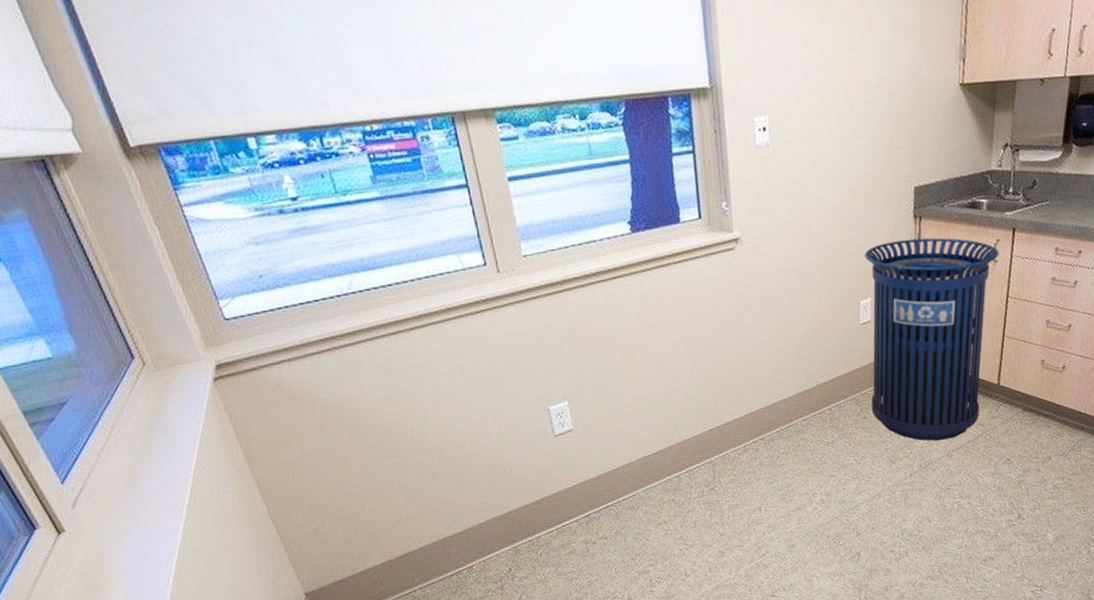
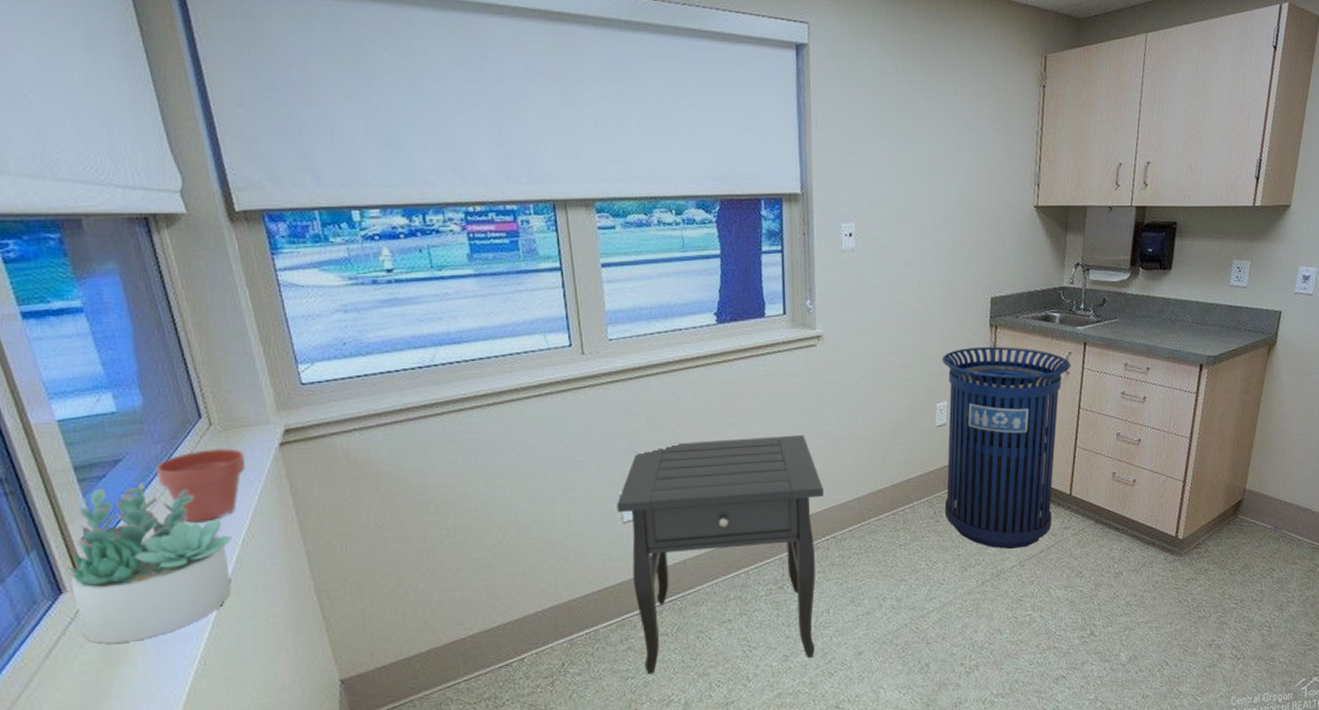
succulent plant: none [35,422,192,572] -> present [69,481,233,645]
flower pot: none [99,386,185,458] -> present [155,447,245,523]
table: none [546,340,751,575] -> present [617,434,825,675]

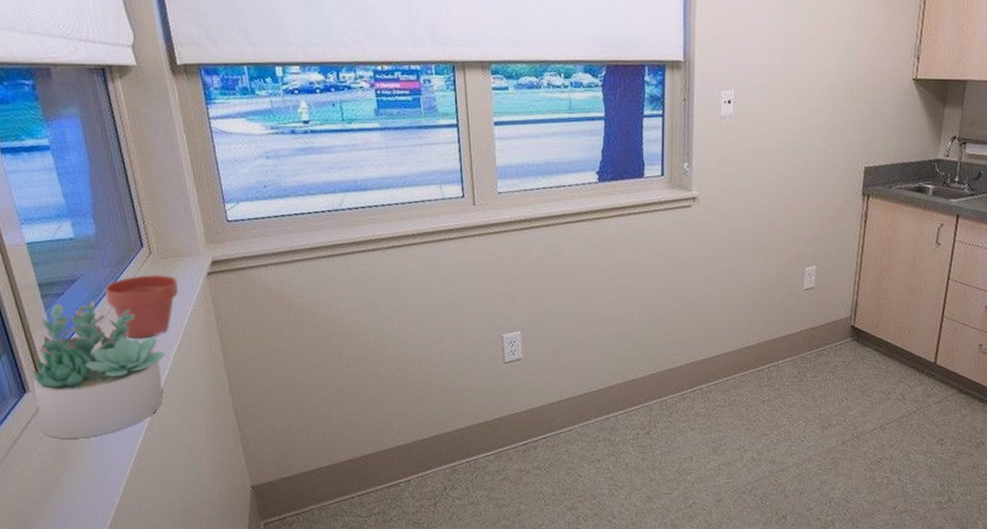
table: present [617,434,825,675] -> none [499,290,693,504]
recycling bin: present [942,346,1071,549] -> none [808,214,943,412]

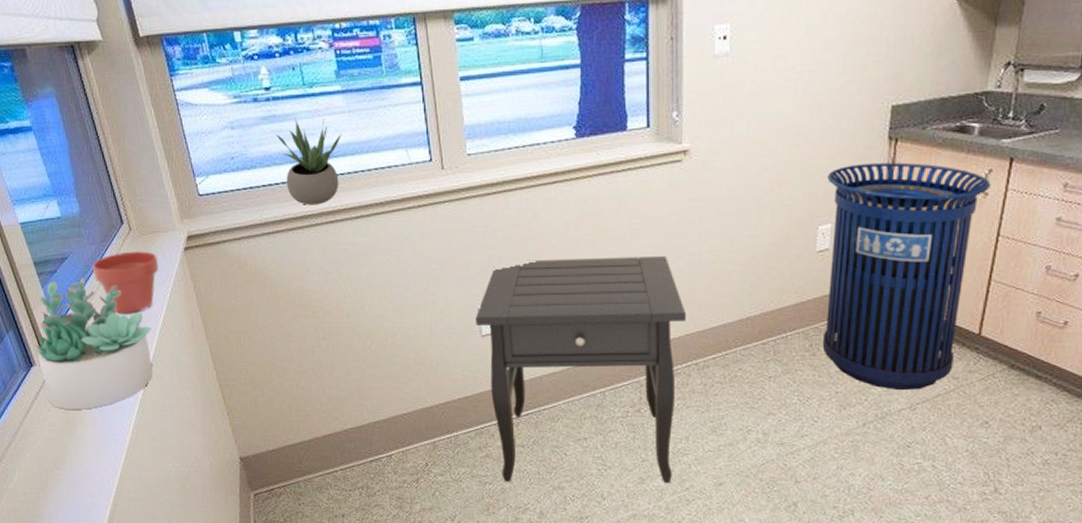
potted plant: none [311,151,378,235] -> present [275,118,342,205]
table: none [499,290,693,504] -> present [475,255,687,483]
recycling bin: none [808,214,943,412] -> present [822,162,991,390]

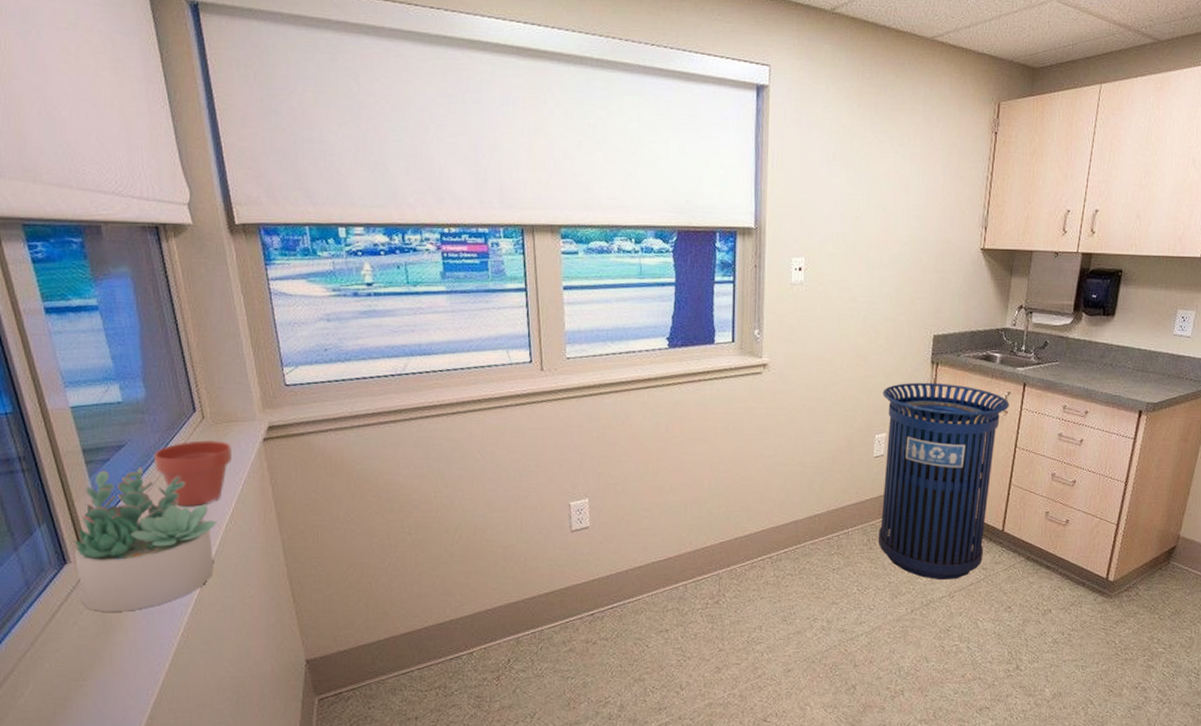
potted plant: present [275,118,342,205] -> none [374,314,443,400]
table: present [475,255,687,483] -> none [566,457,763,676]

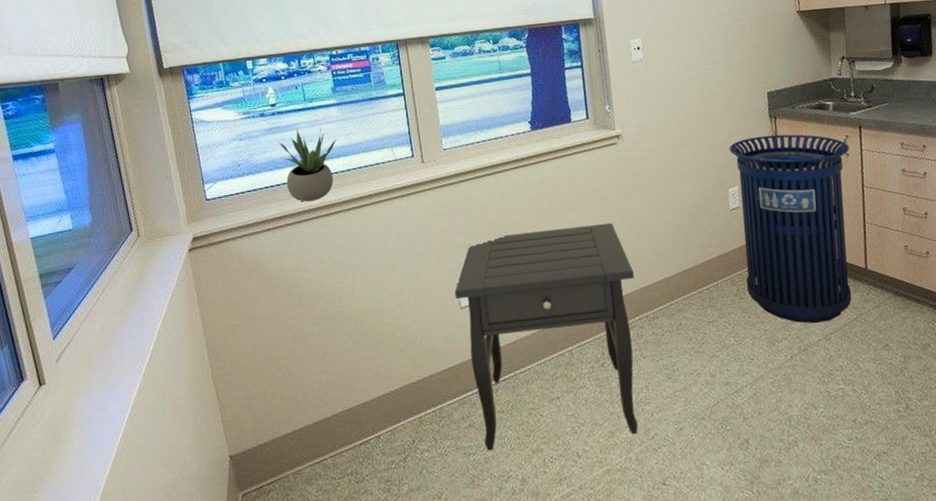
succulent plant: present [73,466,217,613] -> none [30,285,151,425]
flower pot: present [153,439,232,507] -> none [97,255,162,318]
potted plant: none [374,314,443,400] -> present [279,127,336,202]
table: none [566,457,763,676] -> present [455,222,638,451]

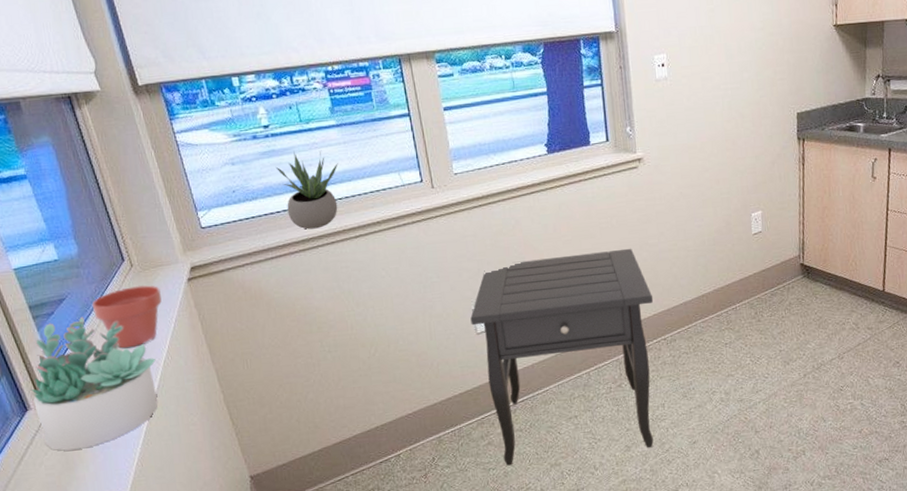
succulent plant: none [30,285,151,425] -> present [31,316,158,452]
flower pot: none [97,255,162,318] -> present [91,285,162,348]
recycling bin: present [729,134,852,323] -> none [754,157,877,344]

